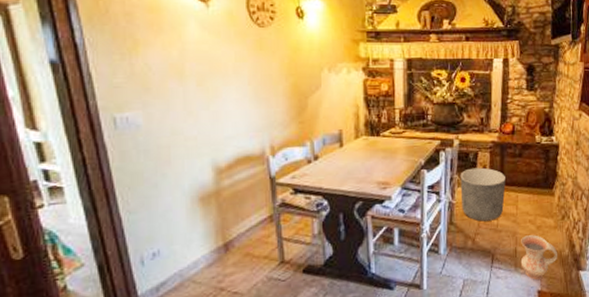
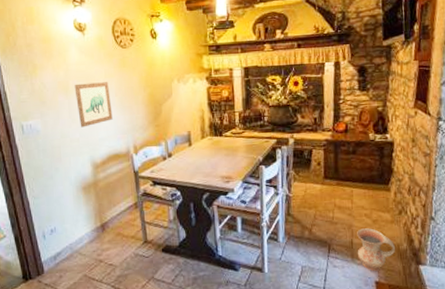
wall art: none [192,67,244,123] -> present [74,82,113,128]
planter: present [460,167,506,222] -> none [295,164,340,214]

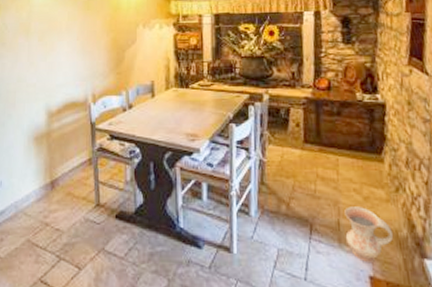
wall art: present [74,82,113,128] -> none [36,25,73,72]

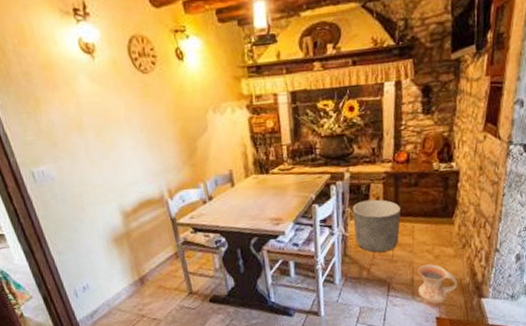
planter: none [271,125,323,185] -> present [352,199,401,253]

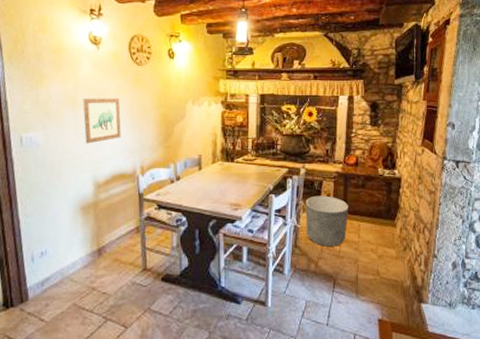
wall art: none [89,116,140,172] -> present [83,98,121,144]
ceramic jug: present [418,264,458,307] -> none [361,264,400,308]

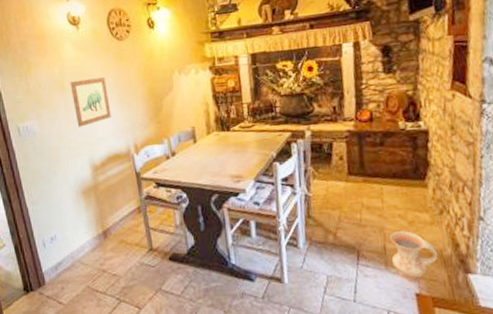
planter: present [305,196,348,247] -> none [314,158,367,215]
ceramic jug: none [361,264,400,308] -> present [390,231,439,281]

